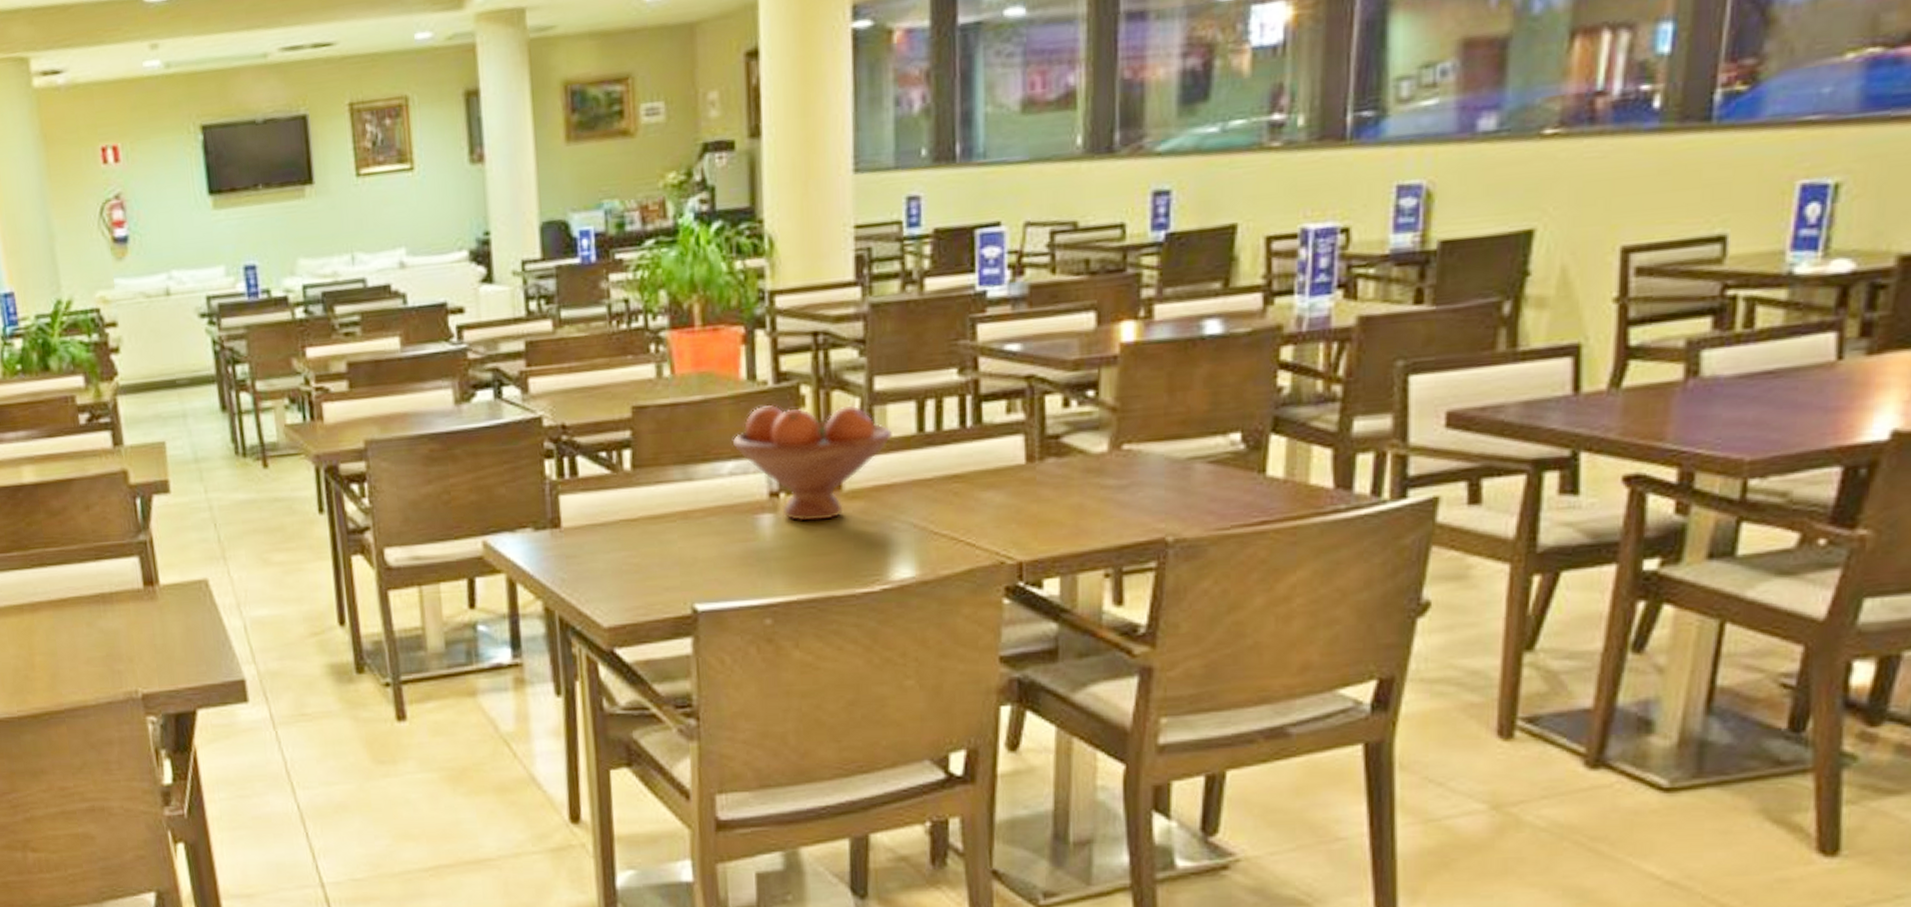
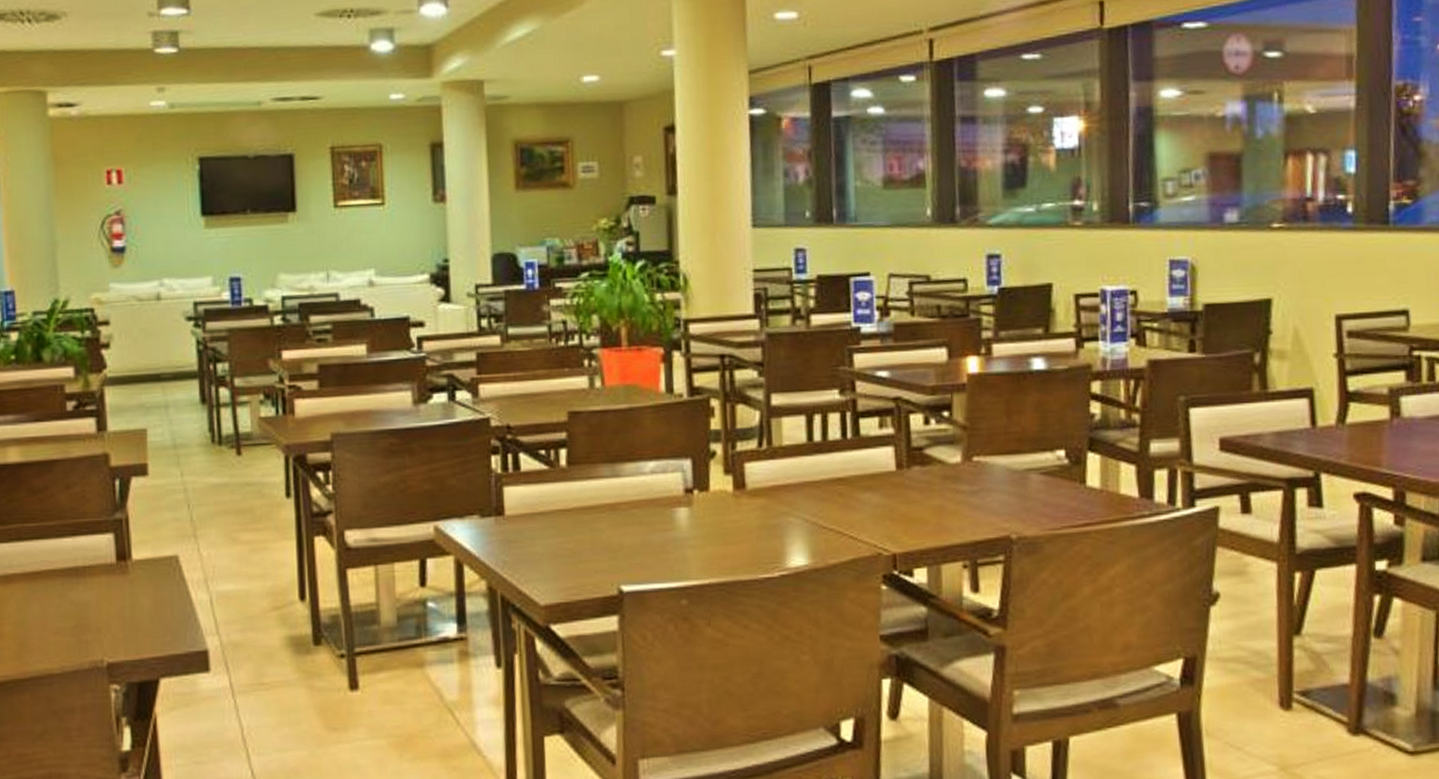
fruit bowl: present [732,405,892,522] -> none [653,415,787,515]

